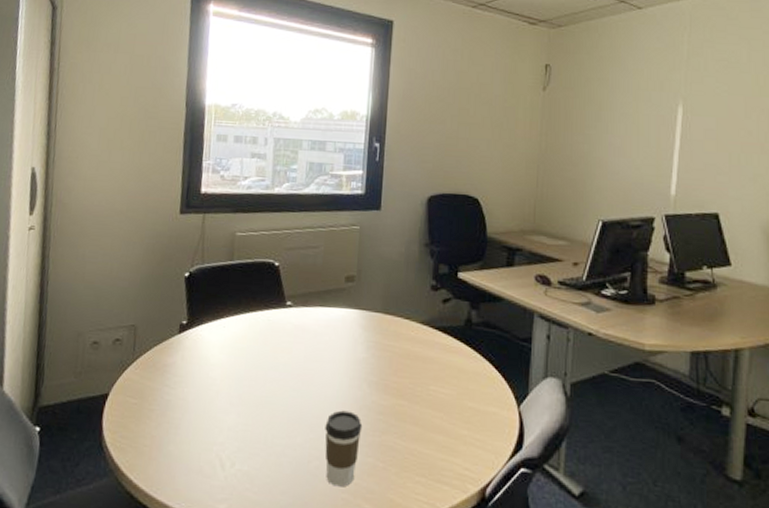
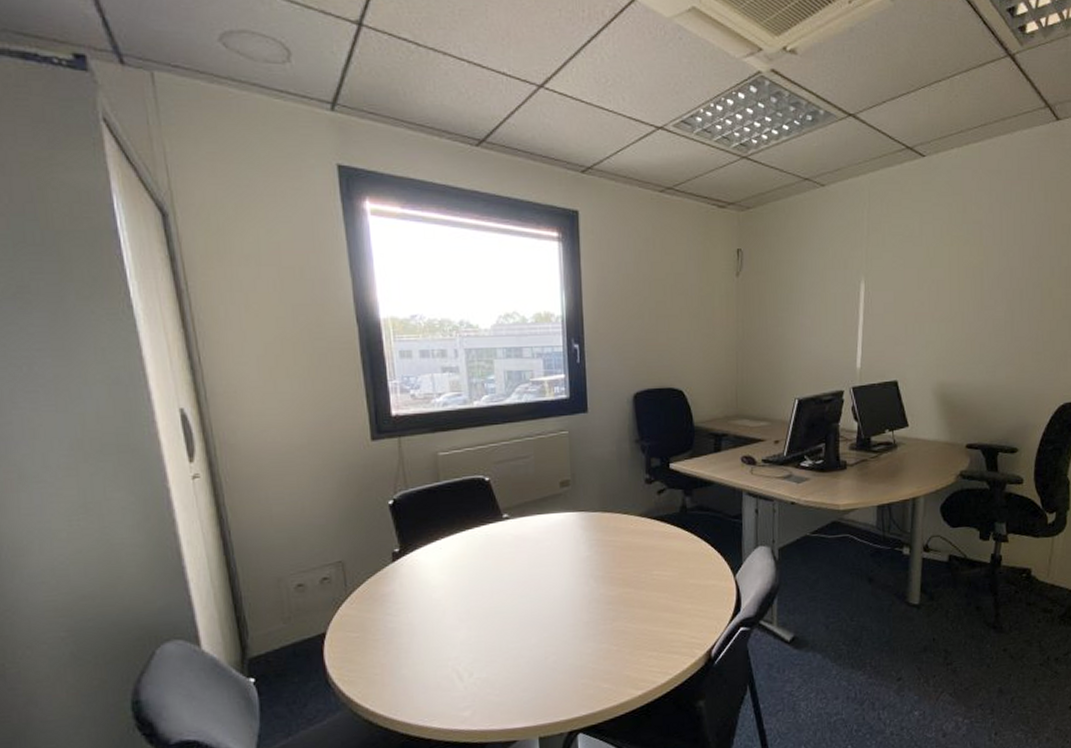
coffee cup: present [325,410,363,487] -> none [557,606,594,675]

